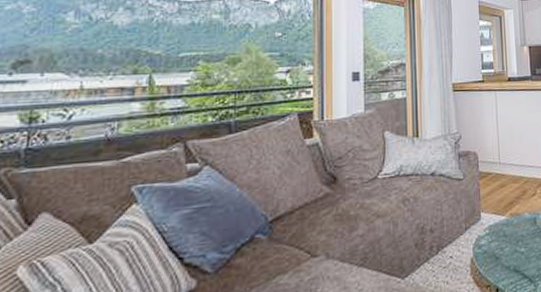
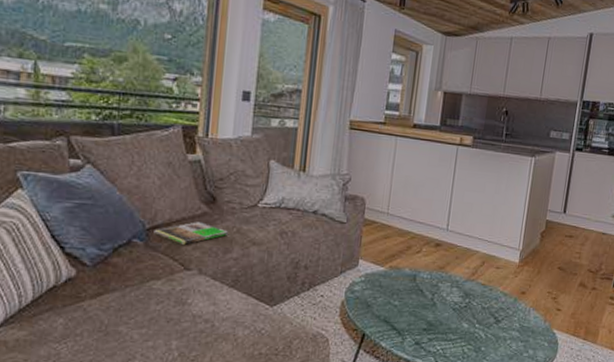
magazine: none [277,204,351,232] -> present [154,222,228,245]

